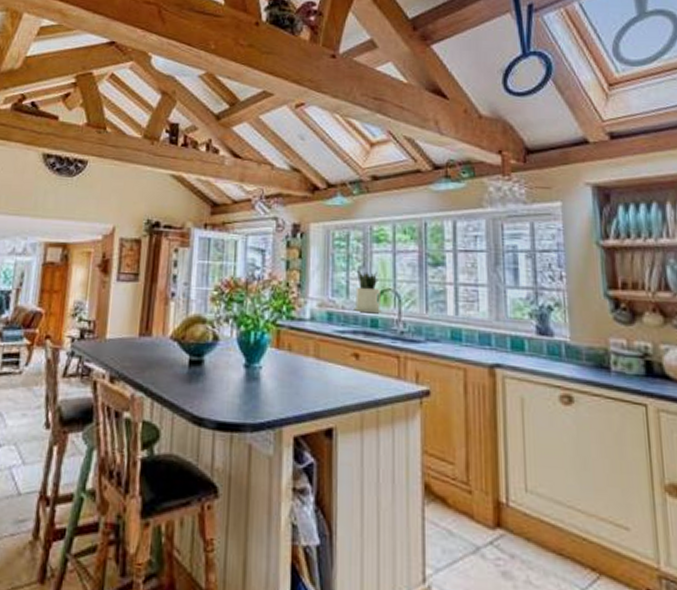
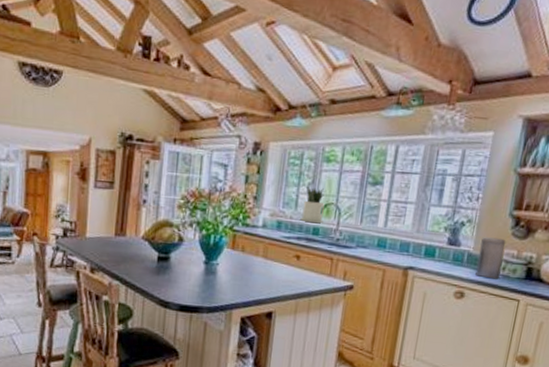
canister: none [578,323,613,378] -> present [475,237,506,279]

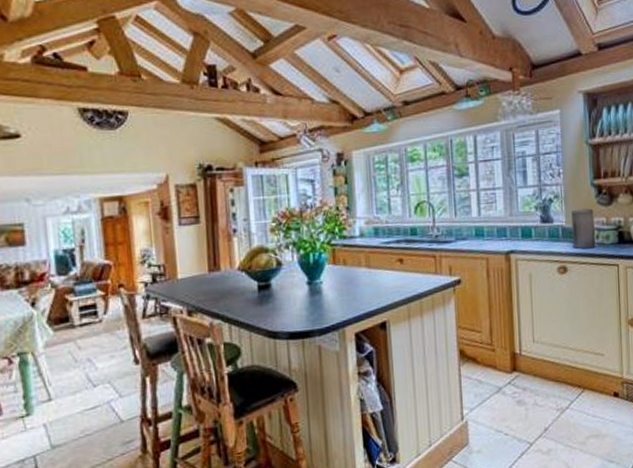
planter: present [300,187,325,224] -> none [396,188,419,225]

